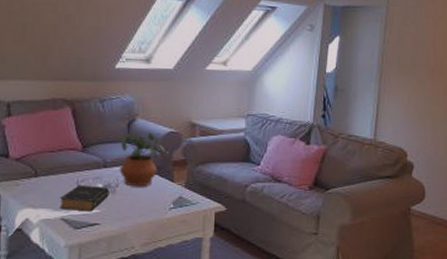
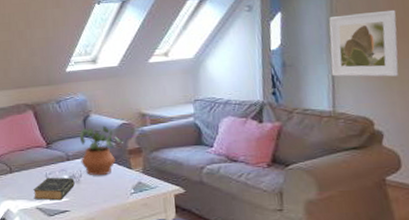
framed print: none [377,47,438,112] -> present [329,9,399,77]

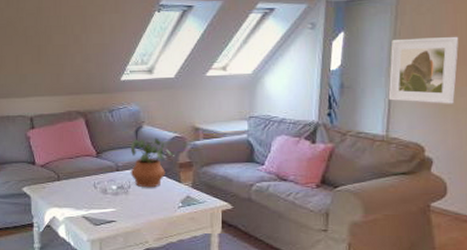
book: present [33,177,75,201] -> none [80,187,123,211]

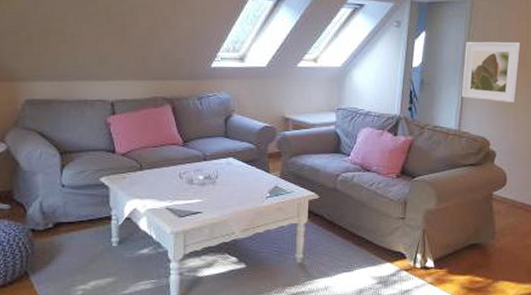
potted plant: present [130,137,174,188] -> none [218,127,264,178]

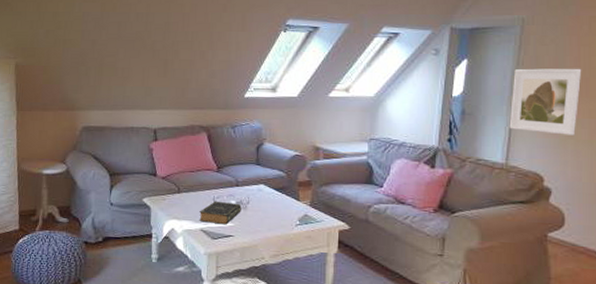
book: none [164,177,210,202] -> present [199,201,242,225]

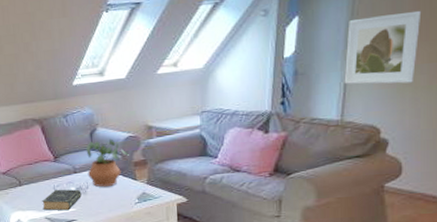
potted plant: none [250,155,294,205] -> present [86,139,129,188]

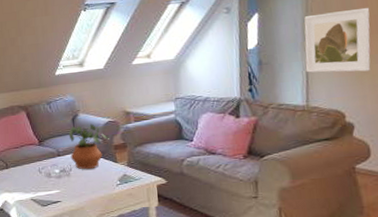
book: present [42,189,82,211] -> none [28,171,65,193]

